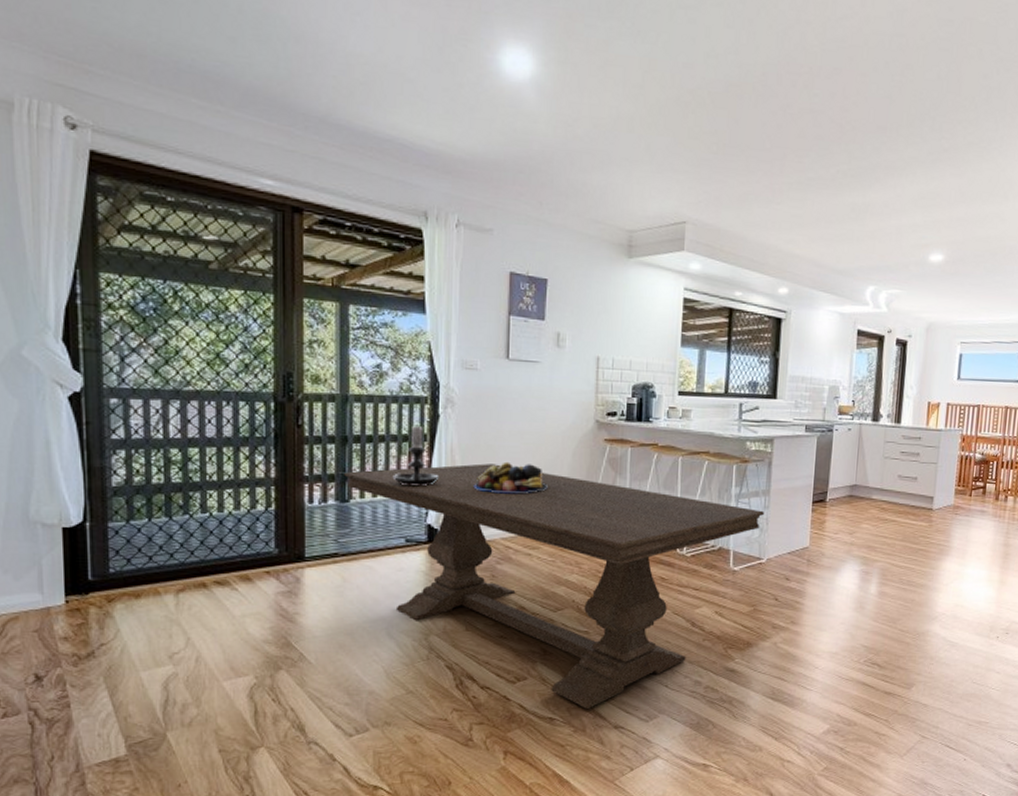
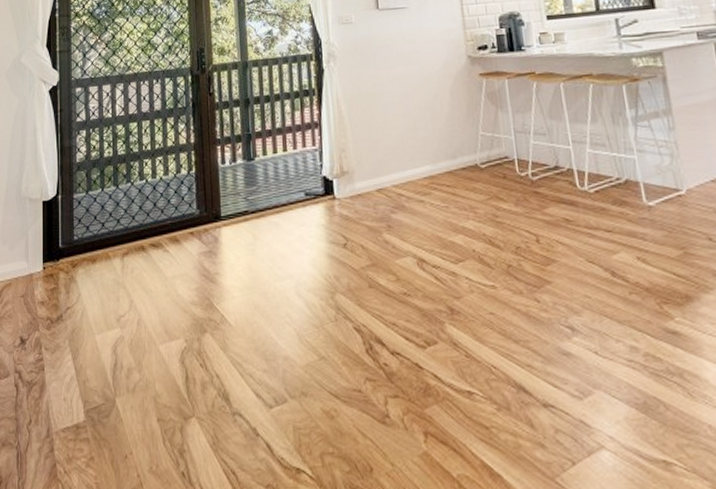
dining table: present [344,463,765,709] -> none [249,110,672,381]
candle holder: present [392,423,440,487] -> none [289,79,330,140]
fruit bowl: present [473,461,548,494] -> none [360,107,431,140]

